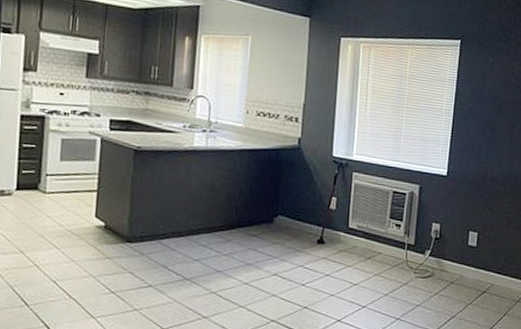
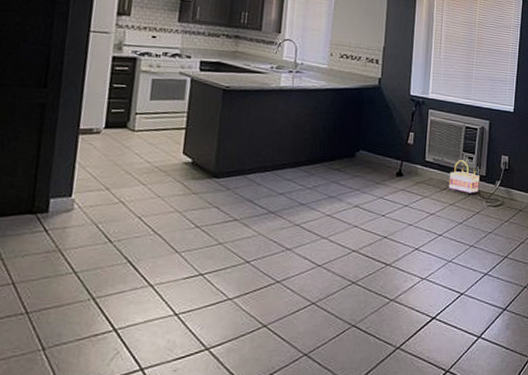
basket: none [373,226,408,264] -> present [448,159,480,194]

